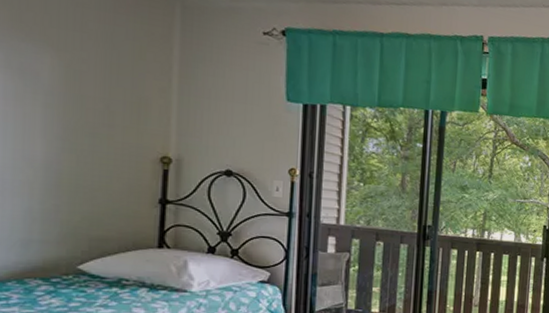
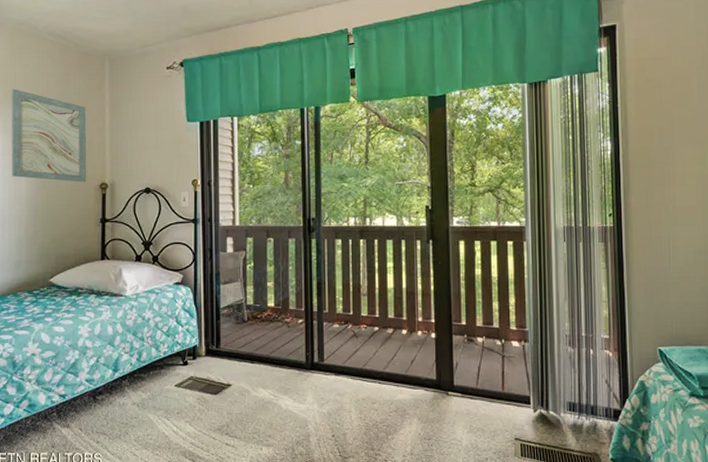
wall art: none [19,12,143,152] -> present [12,88,87,182]

